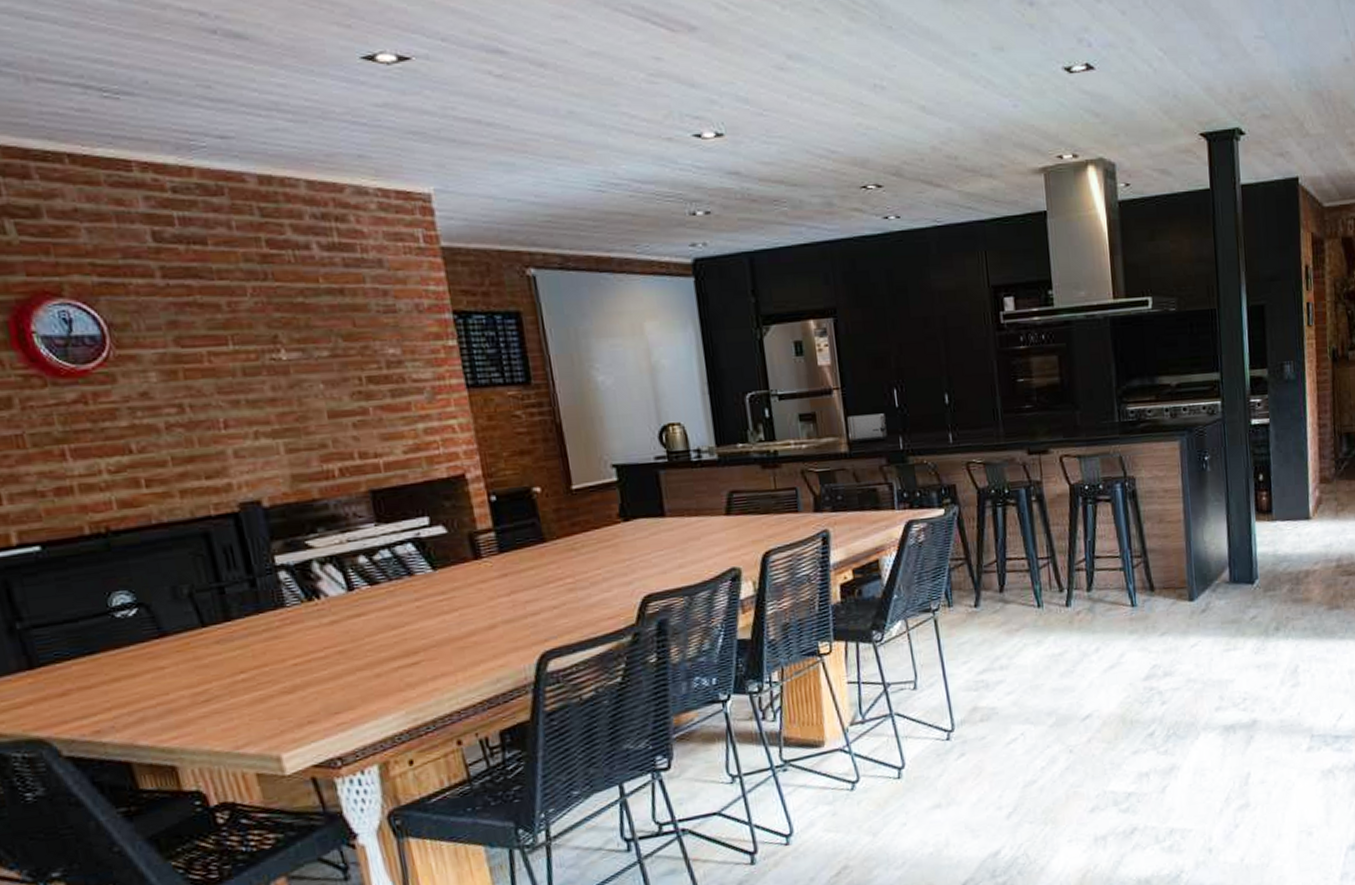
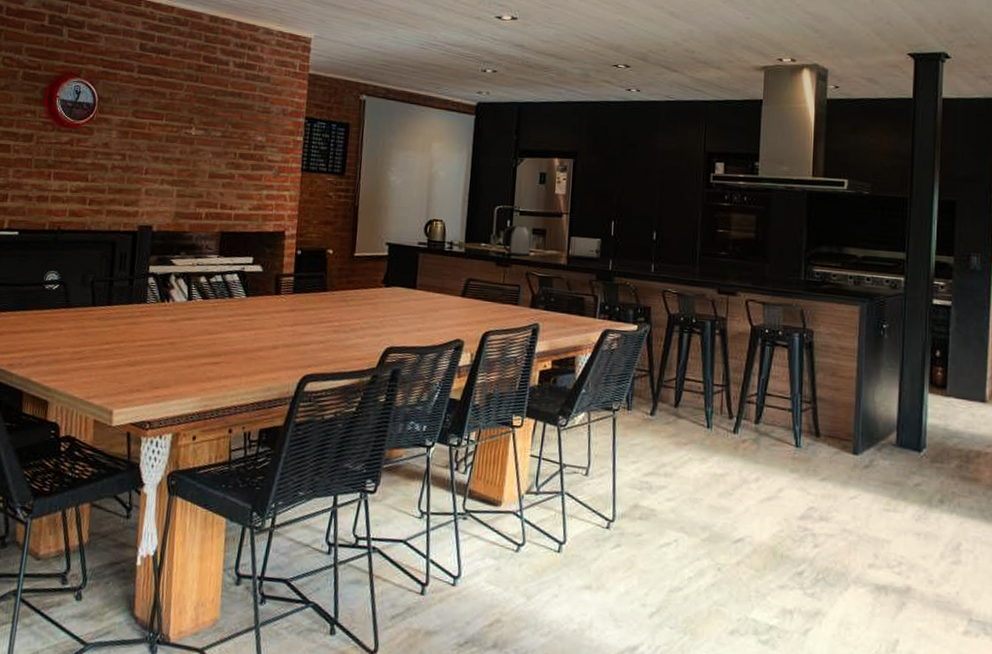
kettle: none [762,412,801,453] -> present [502,225,532,257]

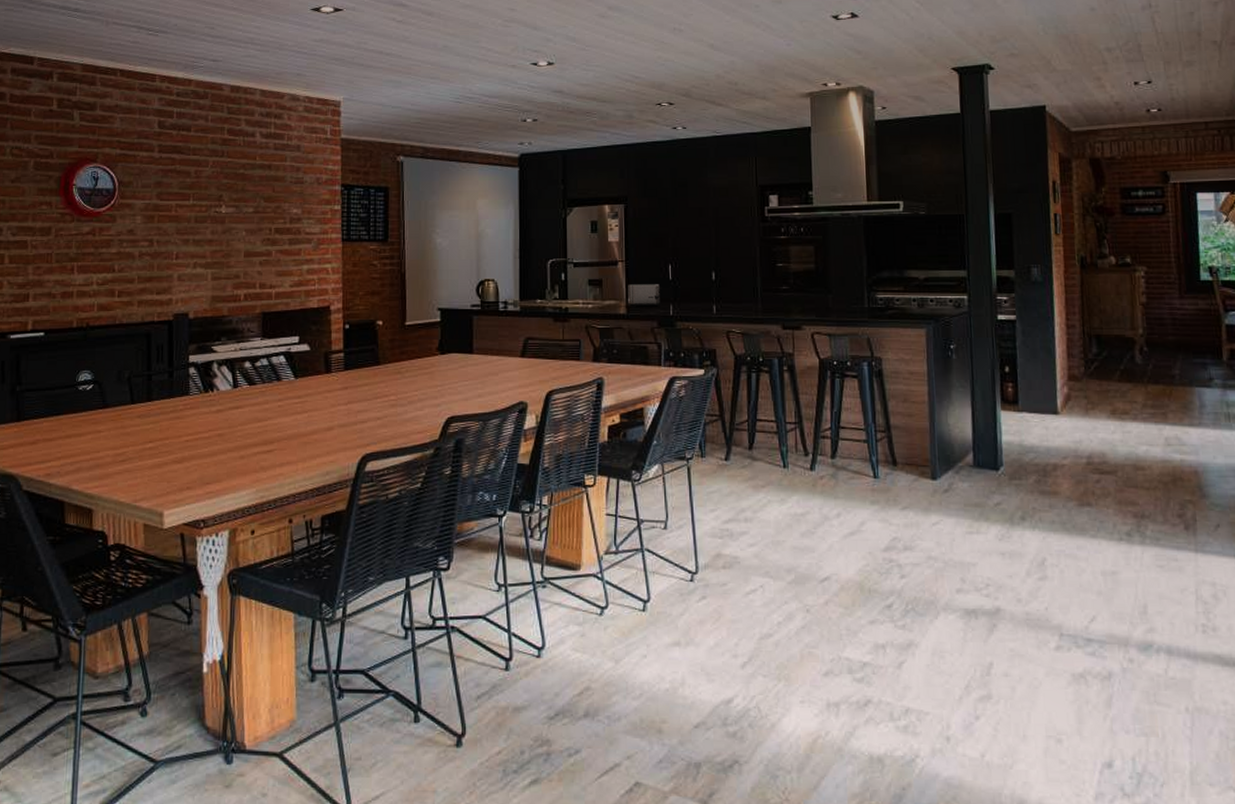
kettle: present [502,225,532,257] -> none [558,277,588,310]

